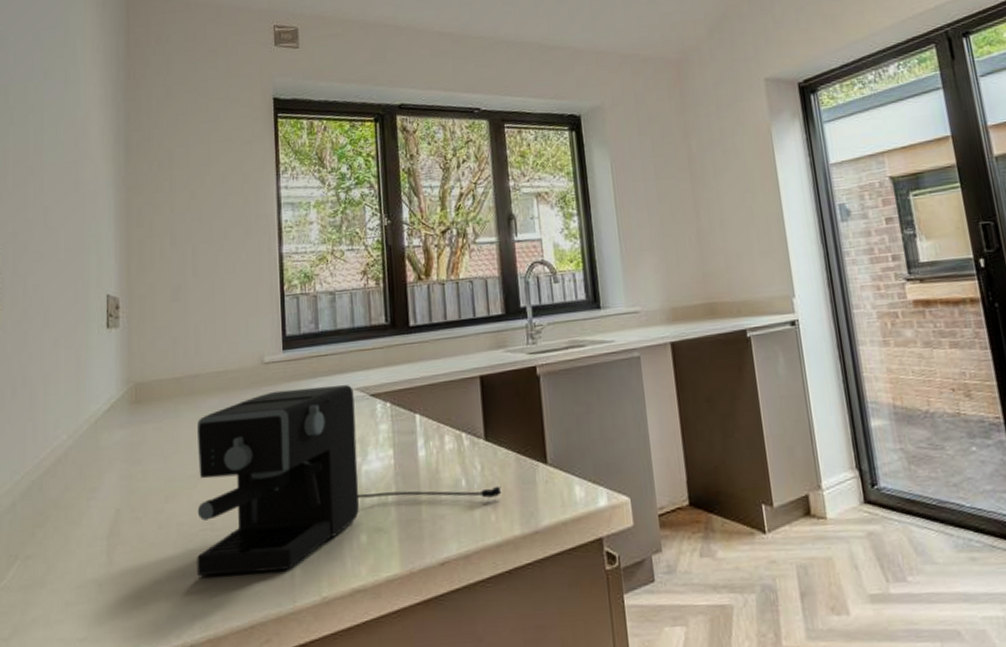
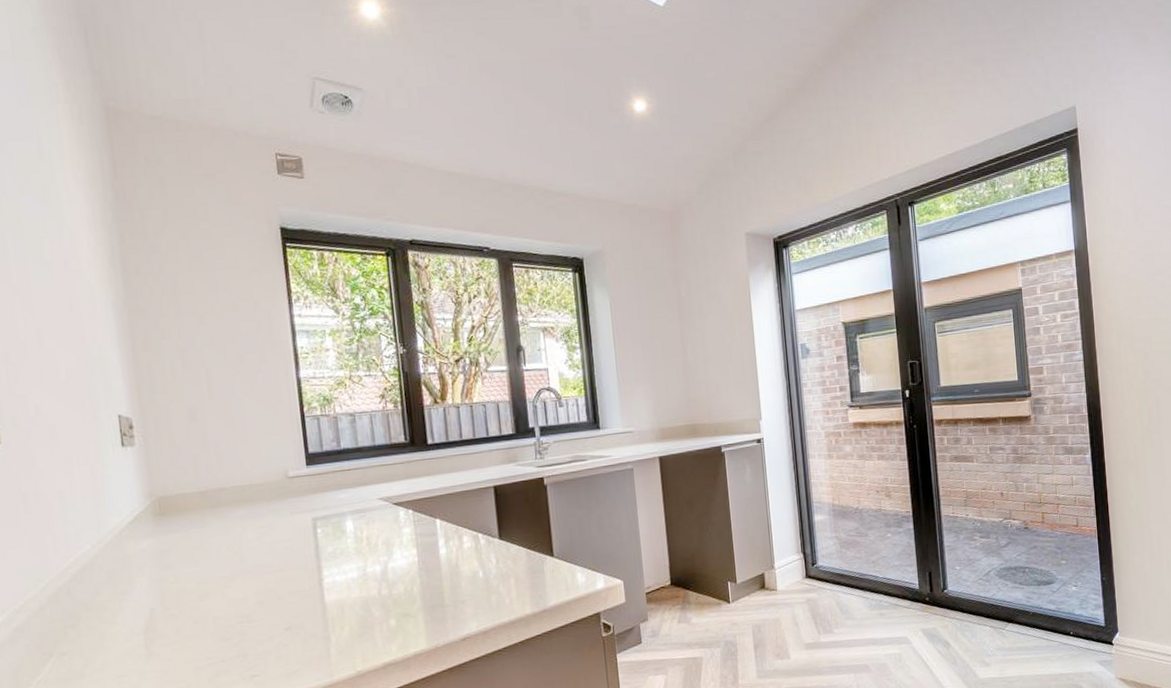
coffee maker: present [196,385,502,577] -> none [225,495,515,661]

